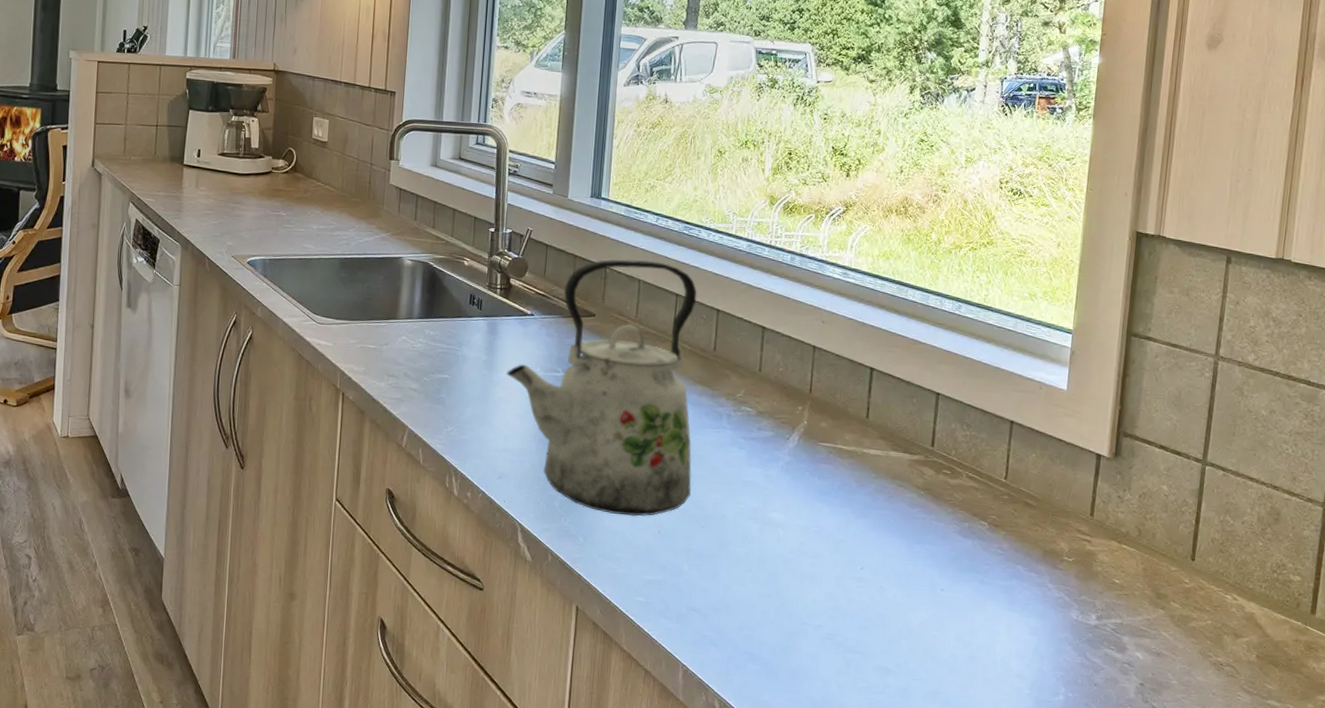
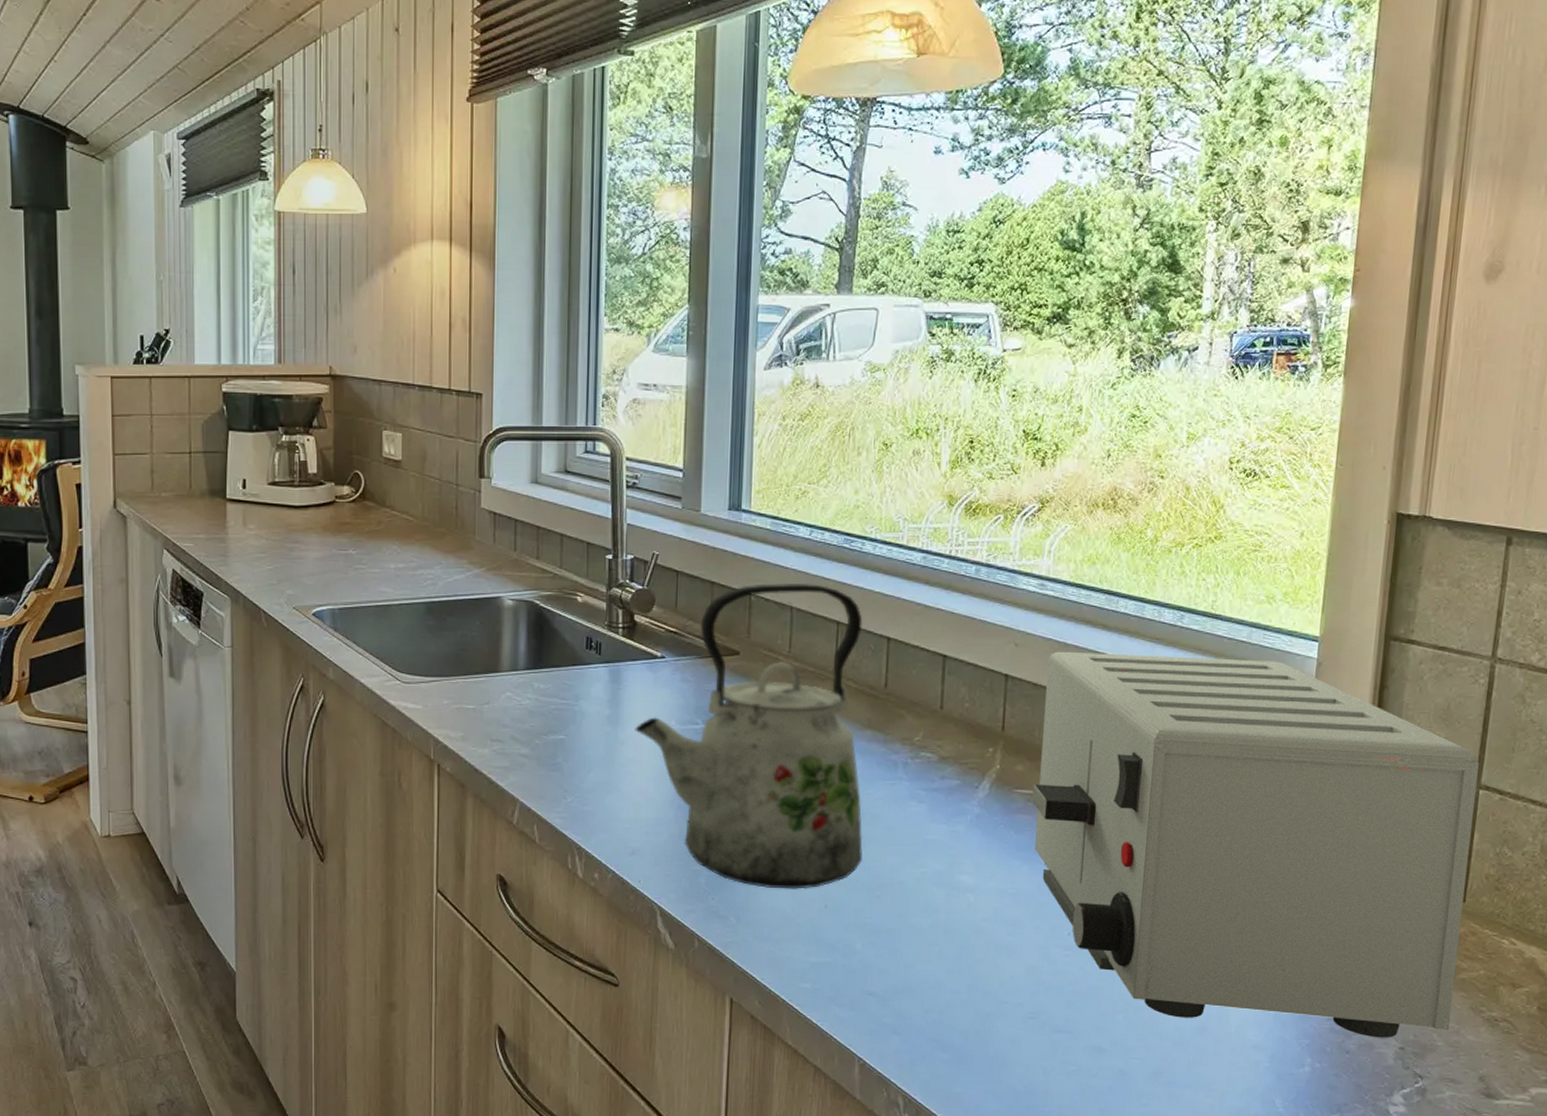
toaster: none [833,329,1205,675] -> present [1032,651,1479,1038]

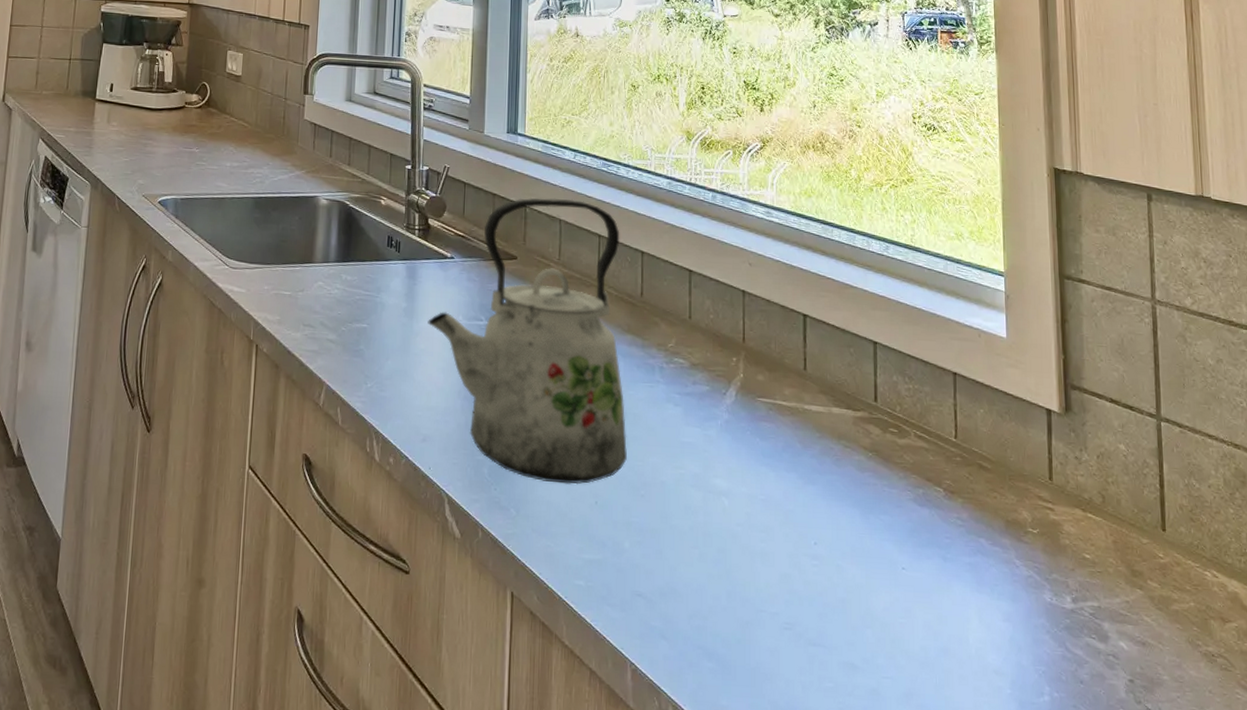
toaster: present [1032,651,1479,1038] -> none [773,272,1172,669]

